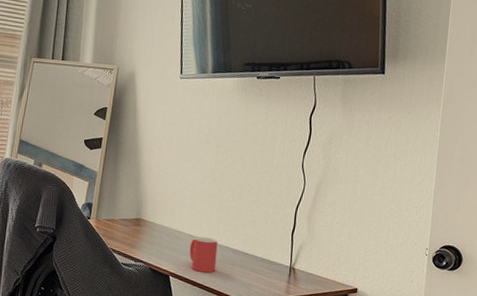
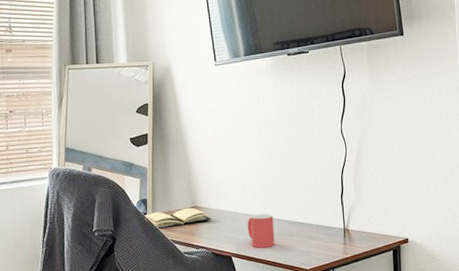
book: none [87,217,155,236] -> present [144,207,212,230]

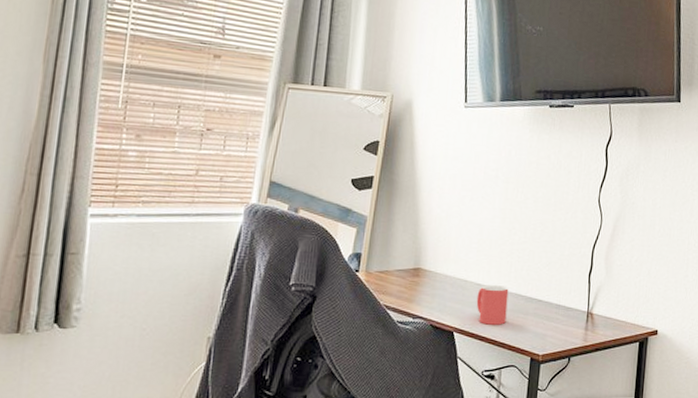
book: present [144,207,212,230] -> none [355,268,436,291]

